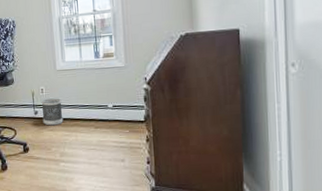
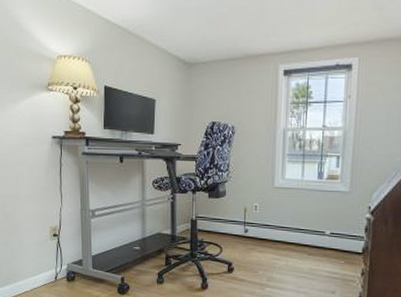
wastebasket: present [41,98,64,126] -> none [252,217,276,247]

